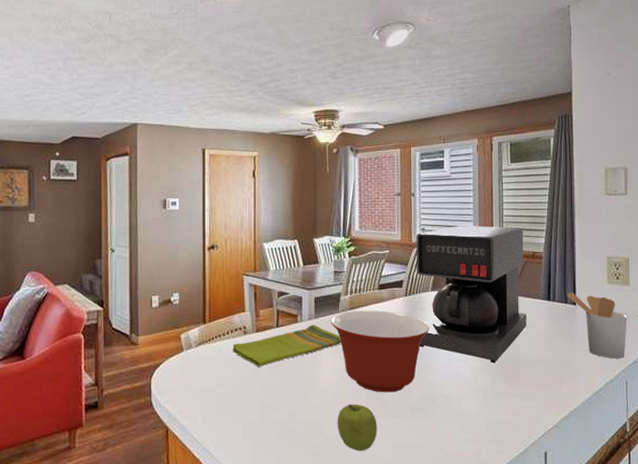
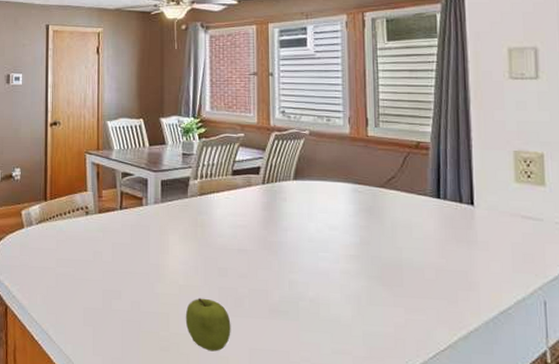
dish towel: present [232,325,342,367] -> none [73,209,191,250]
mixing bowl: present [330,310,430,393] -> none [178,197,292,290]
coffee maker: present [416,226,527,364] -> none [275,109,411,267]
utensil holder: present [566,292,628,359] -> none [461,189,544,273]

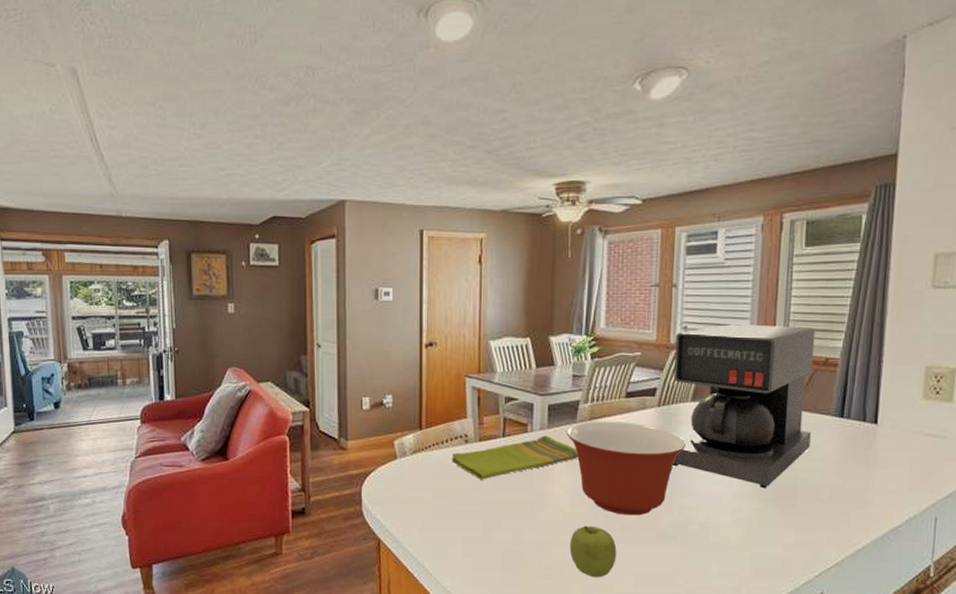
dish towel: none [73,209,191,250] -> present [452,435,579,480]
mixing bowl: none [178,197,292,290] -> present [566,421,687,516]
coffee maker: none [275,109,411,267] -> present [673,324,815,489]

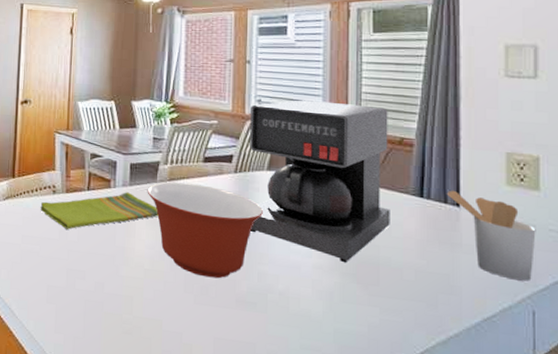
fruit: present [569,525,617,578] -> none [149,283,196,338]
utensil holder: none [865,408,946,491] -> present [446,190,536,281]

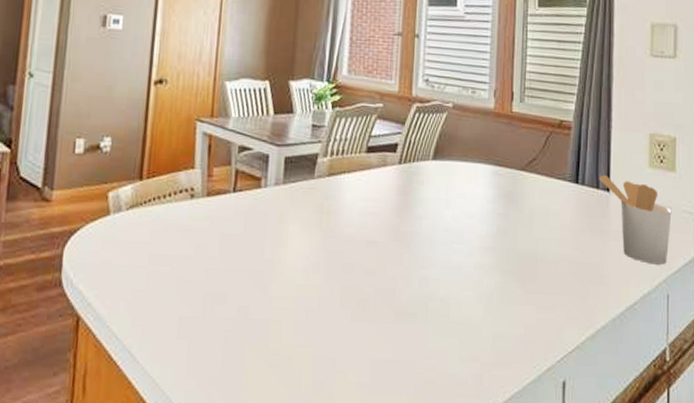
dish towel: present [40,192,159,230] -> none [173,192,315,243]
mixing bowl: present [147,182,264,279] -> none [303,177,428,289]
coffee maker: present [250,100,390,264] -> none [413,79,550,260]

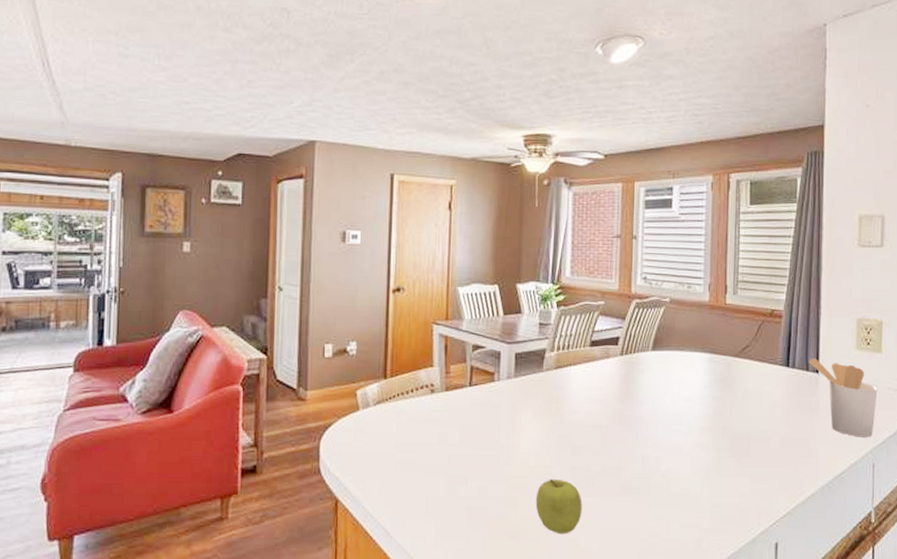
fruit: none [300,300,353,365] -> present [535,479,582,534]

